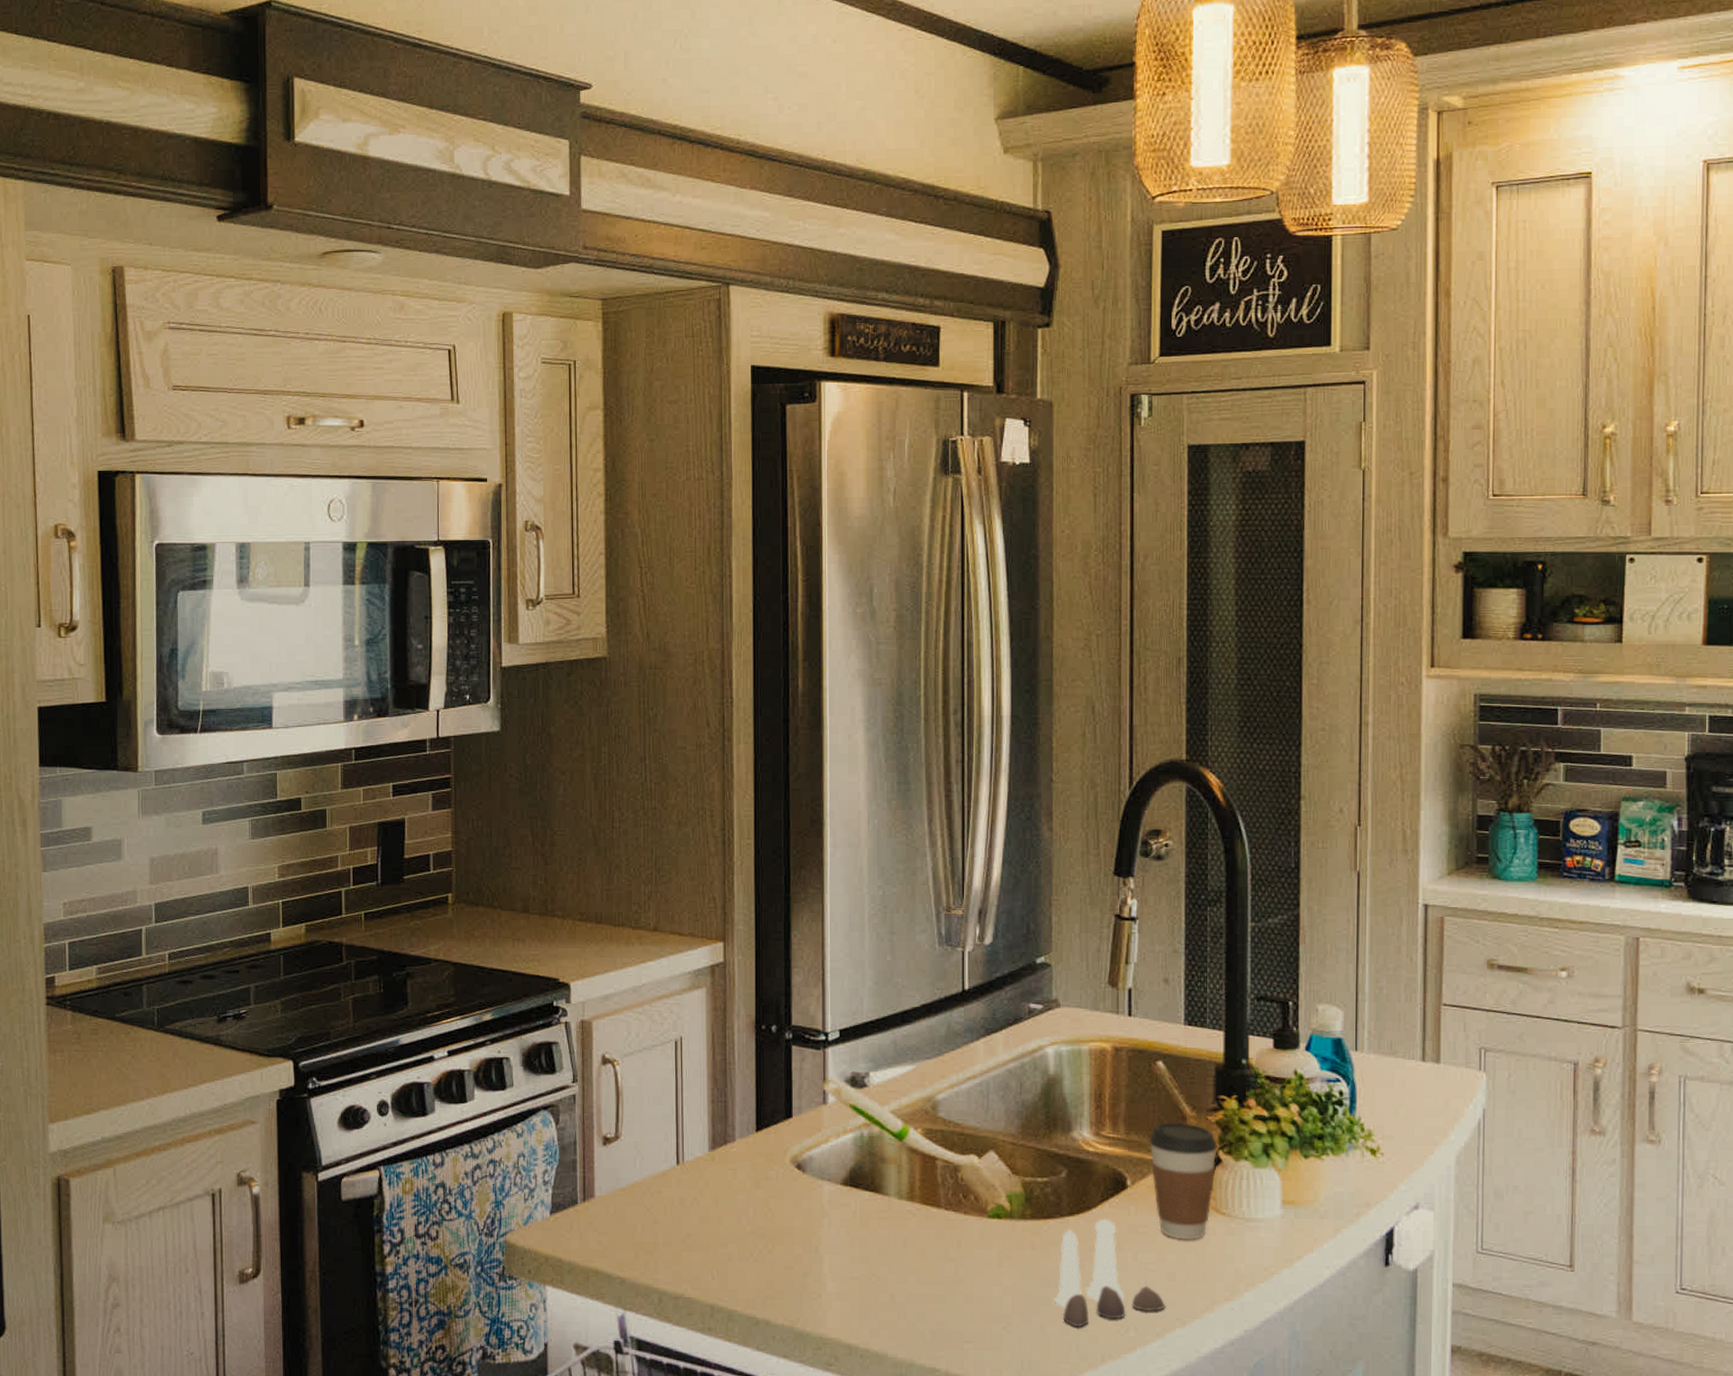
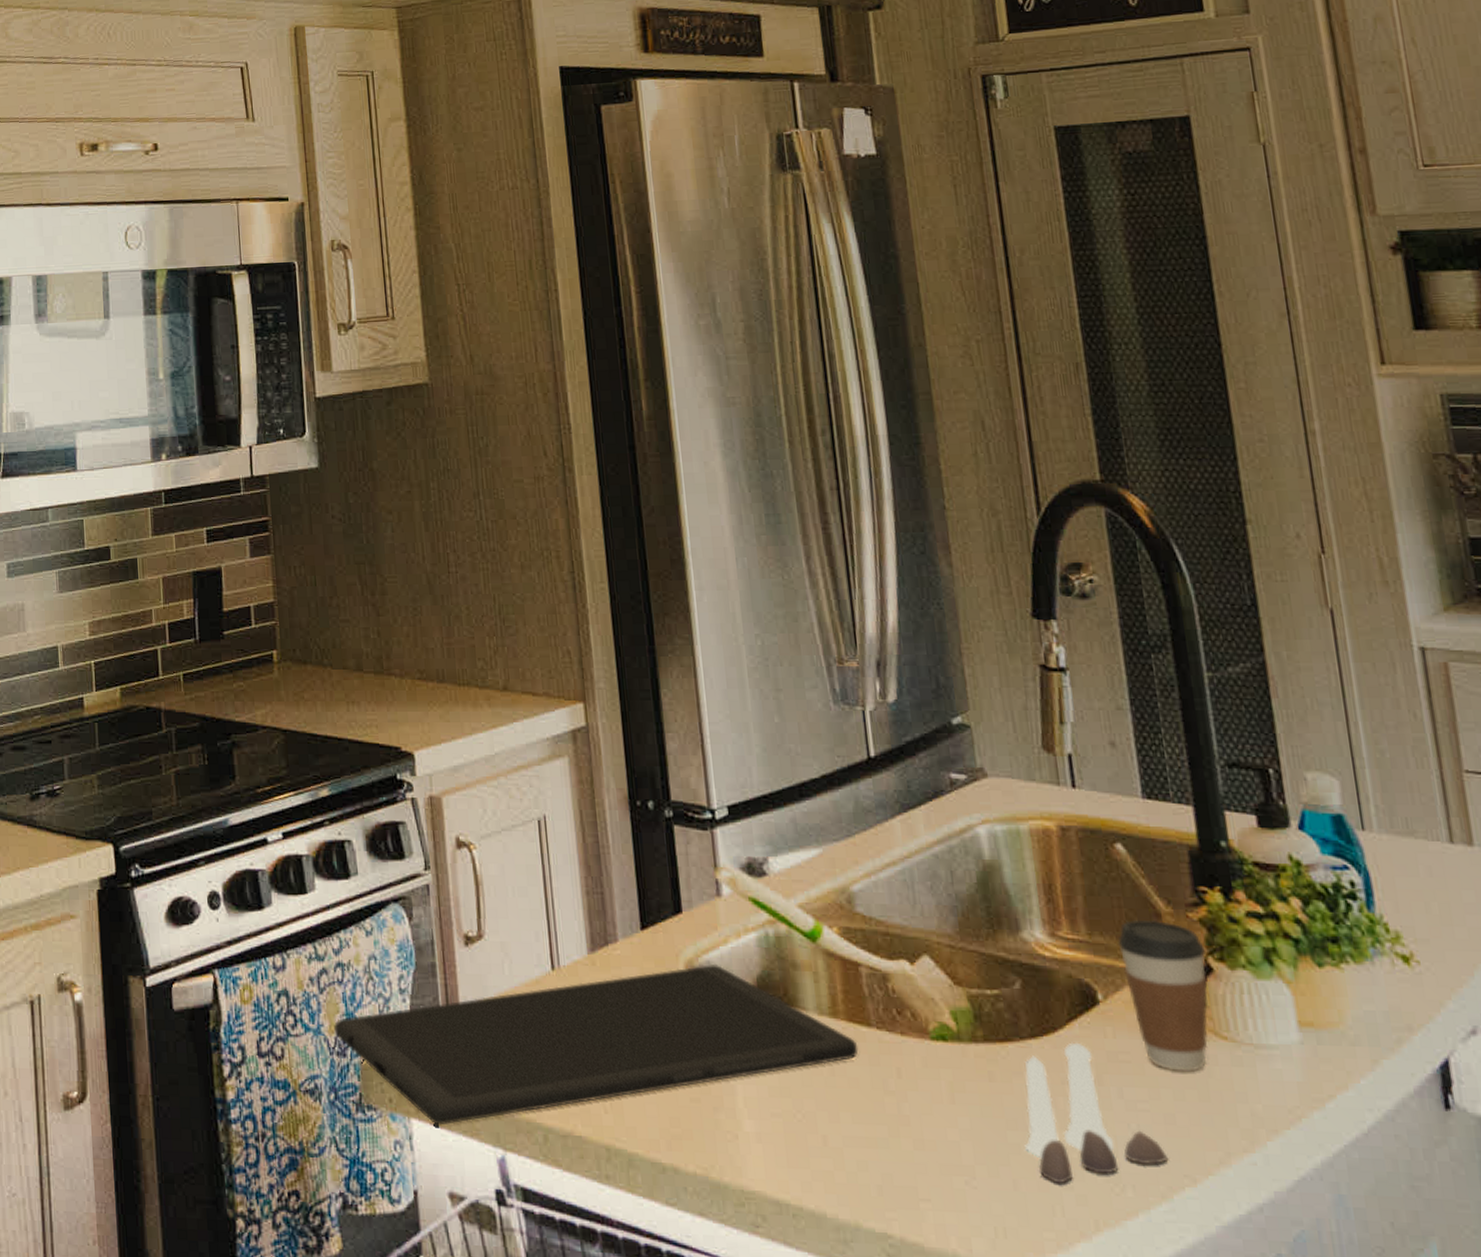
cutting board: none [483,1158,928,1291] -> present [333,963,859,1125]

